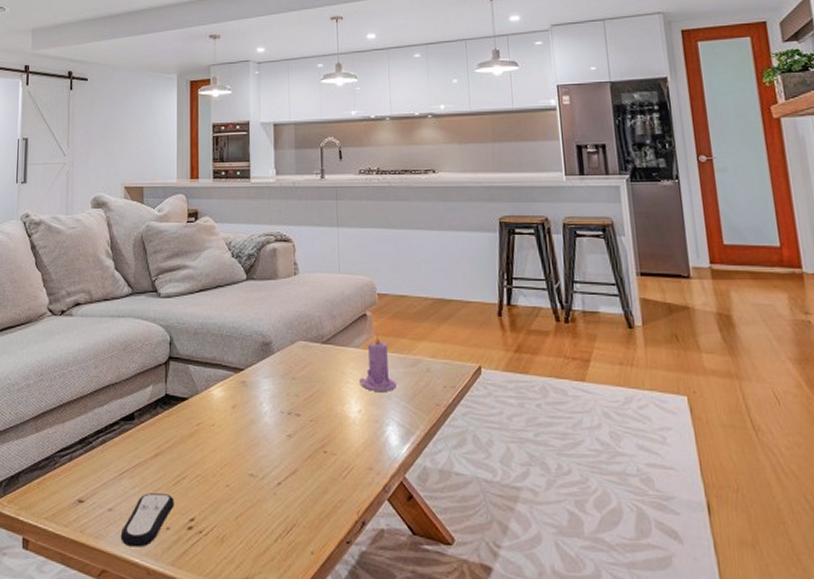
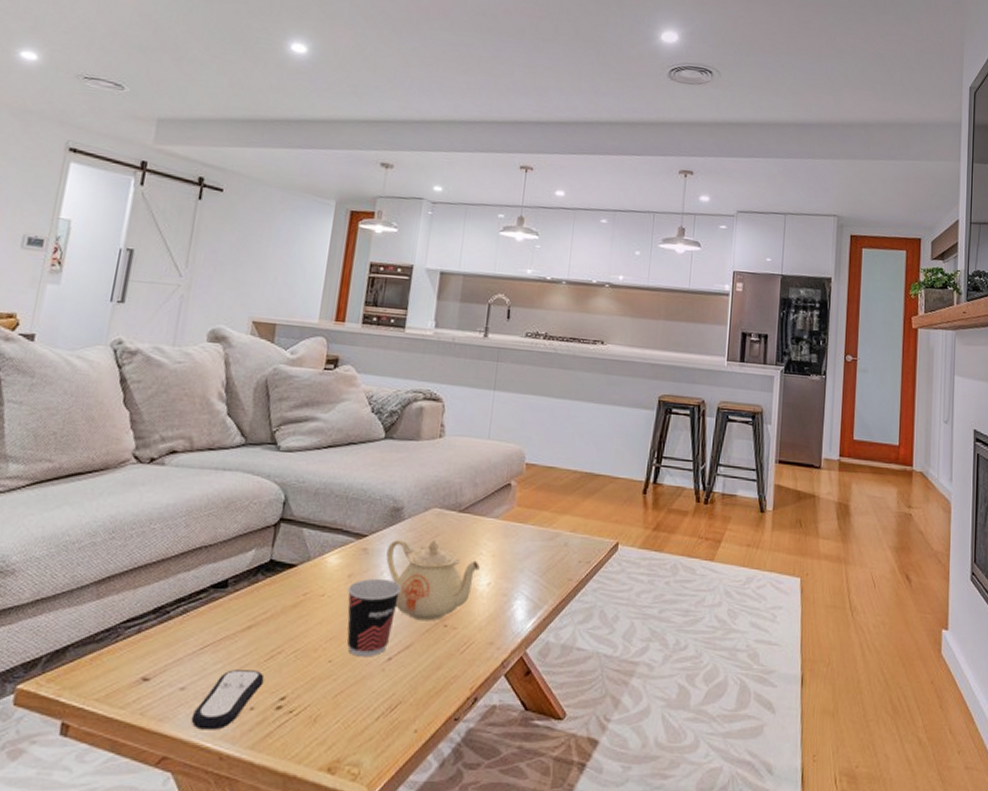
cup: none [234,408,281,482] -> present [347,578,402,657]
teapot: none [263,370,349,448] -> present [386,538,480,621]
candle: present [359,336,396,393] -> none [493,508,531,566]

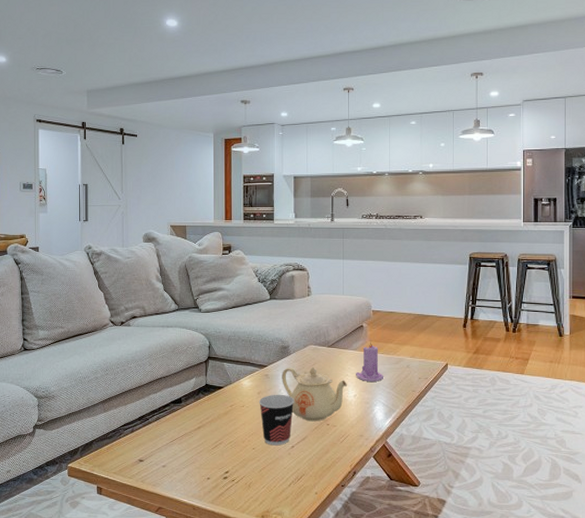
remote control: present [190,669,265,730] -> none [172,454,213,492]
candle: none [493,508,531,566] -> present [356,342,383,383]

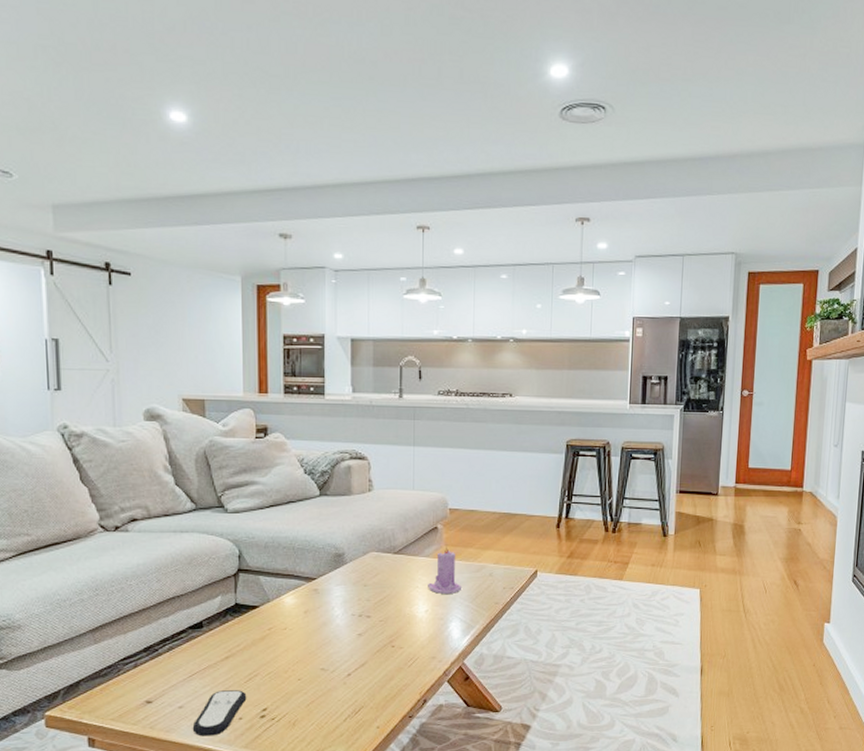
remote control: none [172,454,213,492] -> present [192,690,247,737]
cup: present [259,394,295,446] -> none [306,612,352,675]
teapot: present [282,366,347,422] -> none [335,577,417,644]

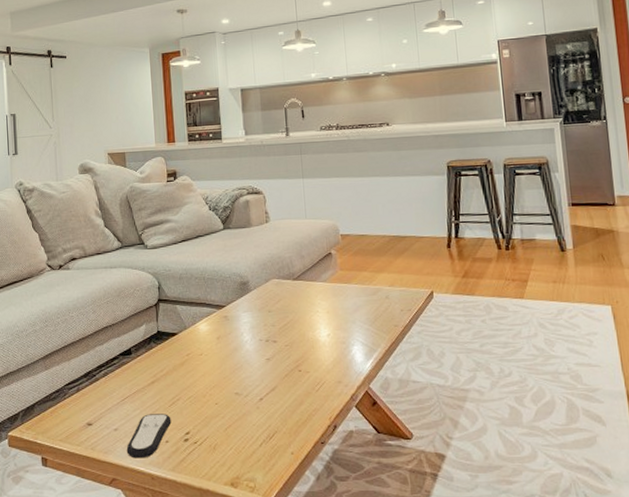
candle: present [428,547,461,595] -> none [327,271,360,319]

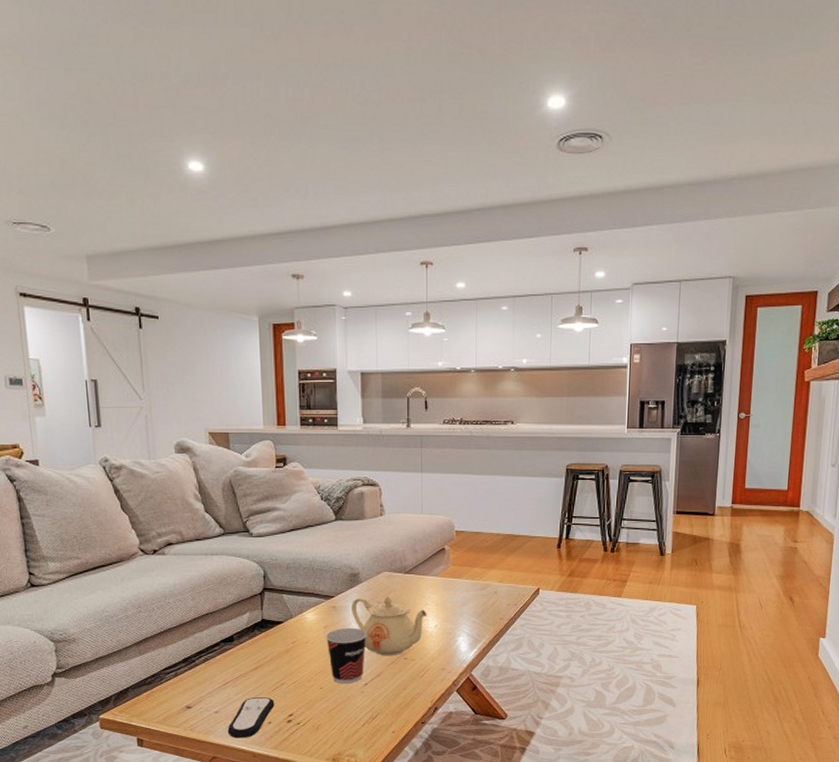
cup: none [219,338,260,399] -> present [326,627,367,684]
teapot: none [242,303,318,368] -> present [351,595,427,656]

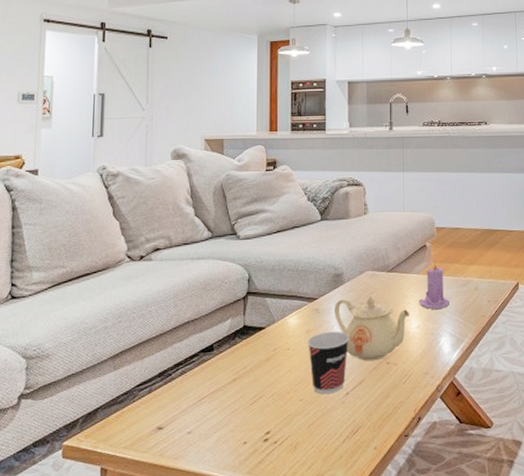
remote control: present [227,697,275,738] -> none [199,413,251,463]
candle: none [437,567,468,611] -> present [419,263,450,310]

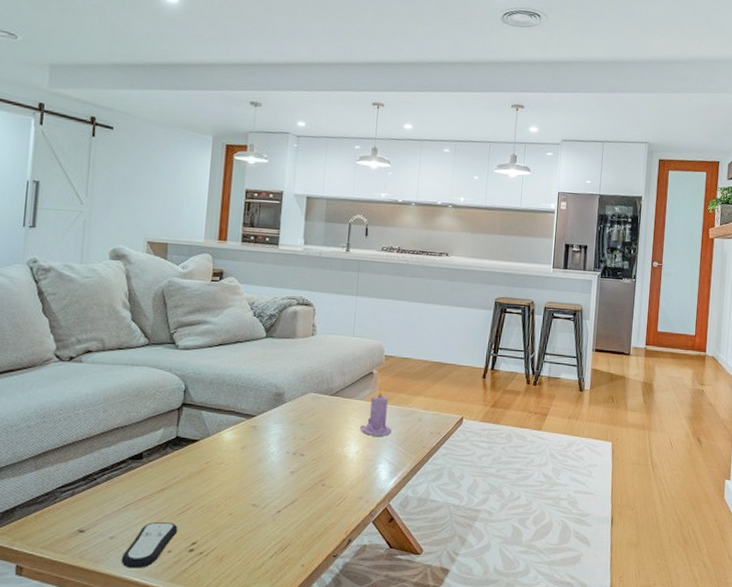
remote control: none [199,413,251,463] -> present [121,522,178,568]
cup: present [308,331,350,395] -> none [242,449,286,511]
teapot: present [334,295,409,361] -> none [272,417,349,482]

